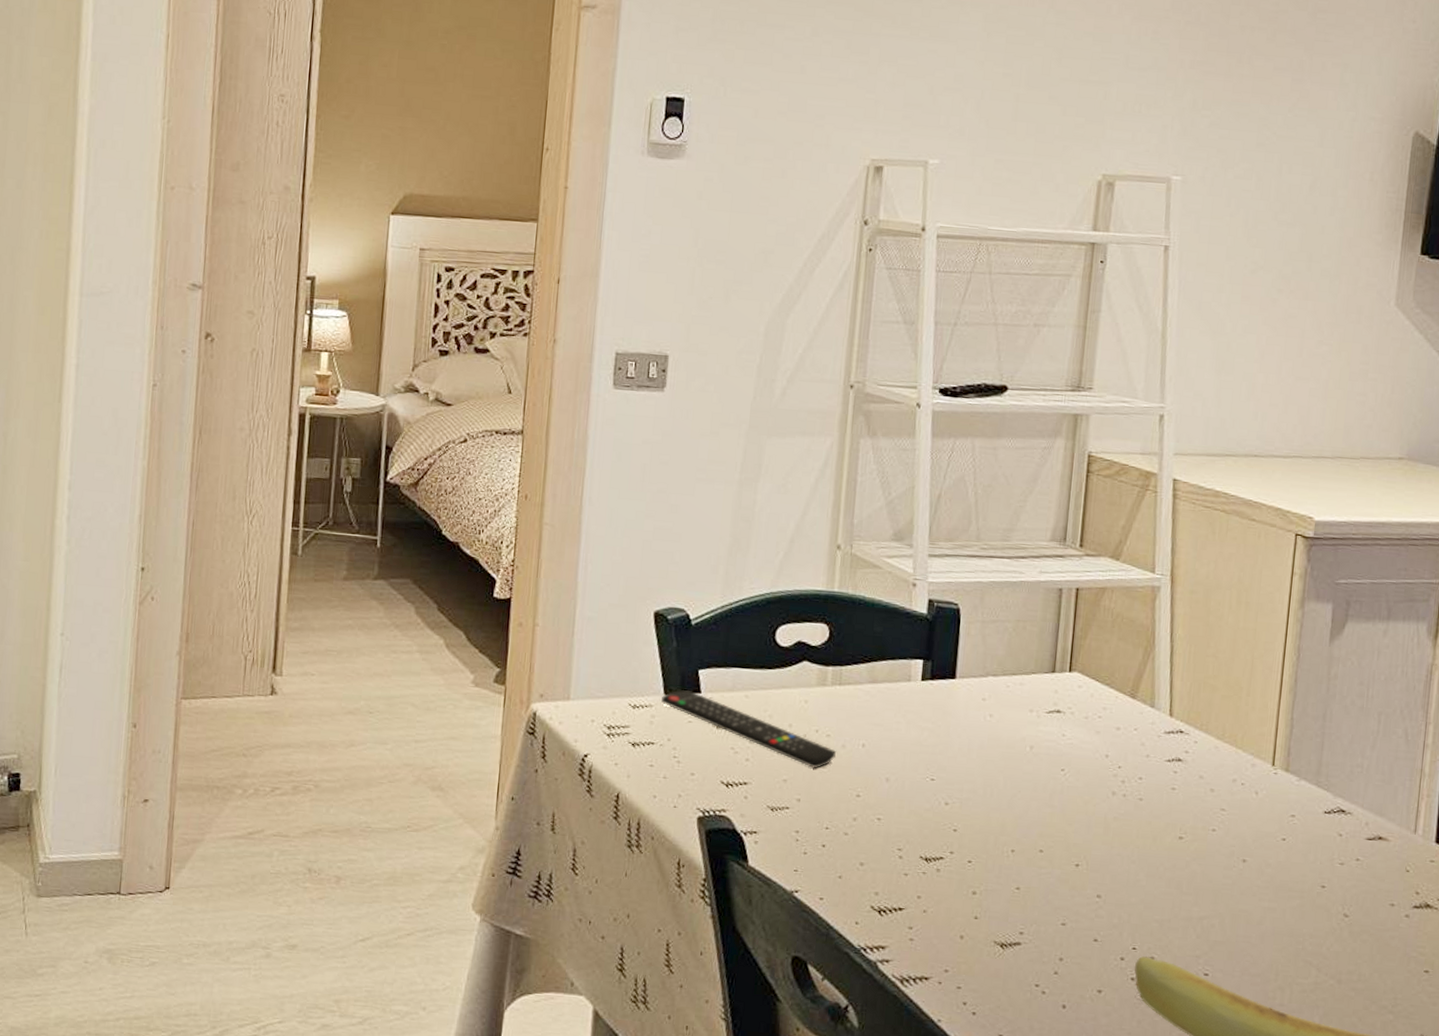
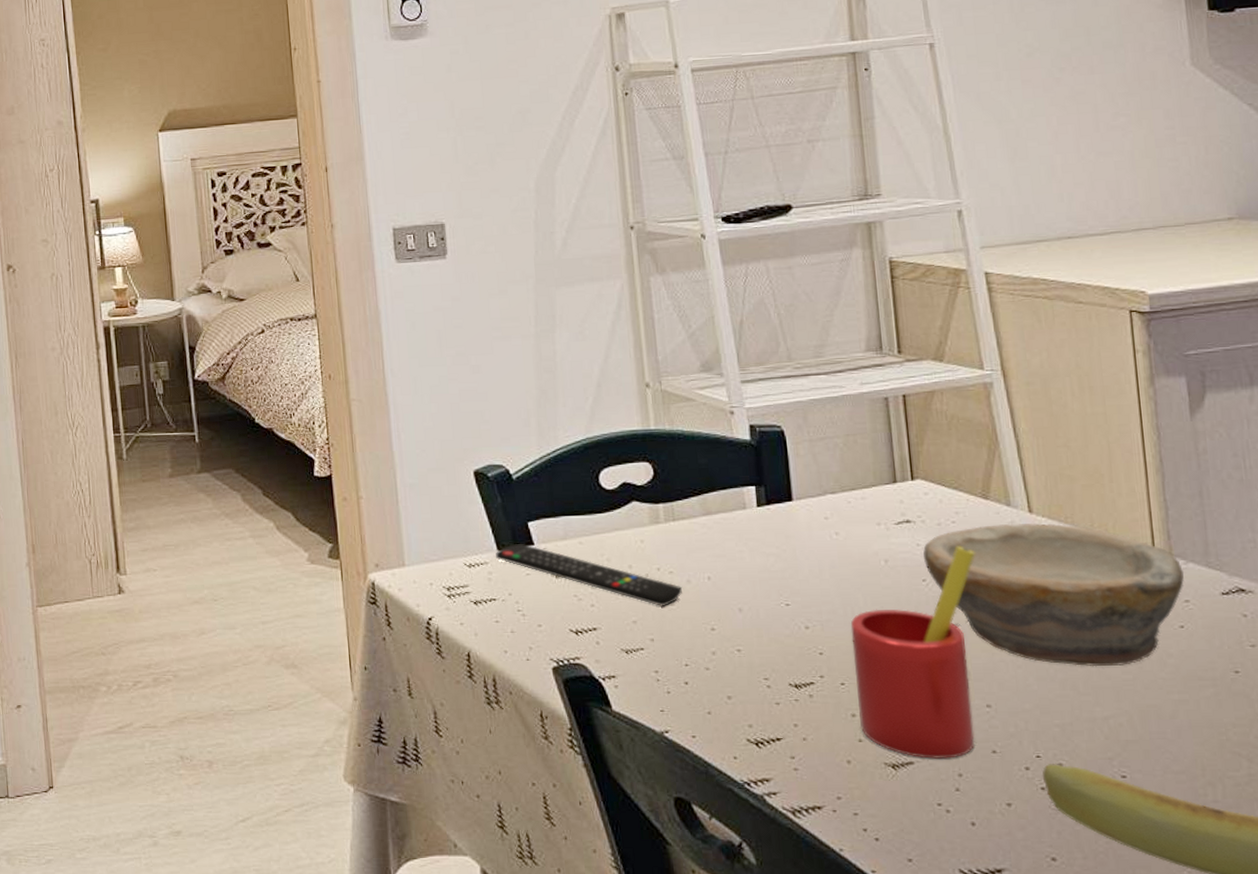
straw: none [978,741,1114,943] -> present [850,546,976,759]
bowl: none [1066,723,1295,870] -> present [923,523,1184,667]

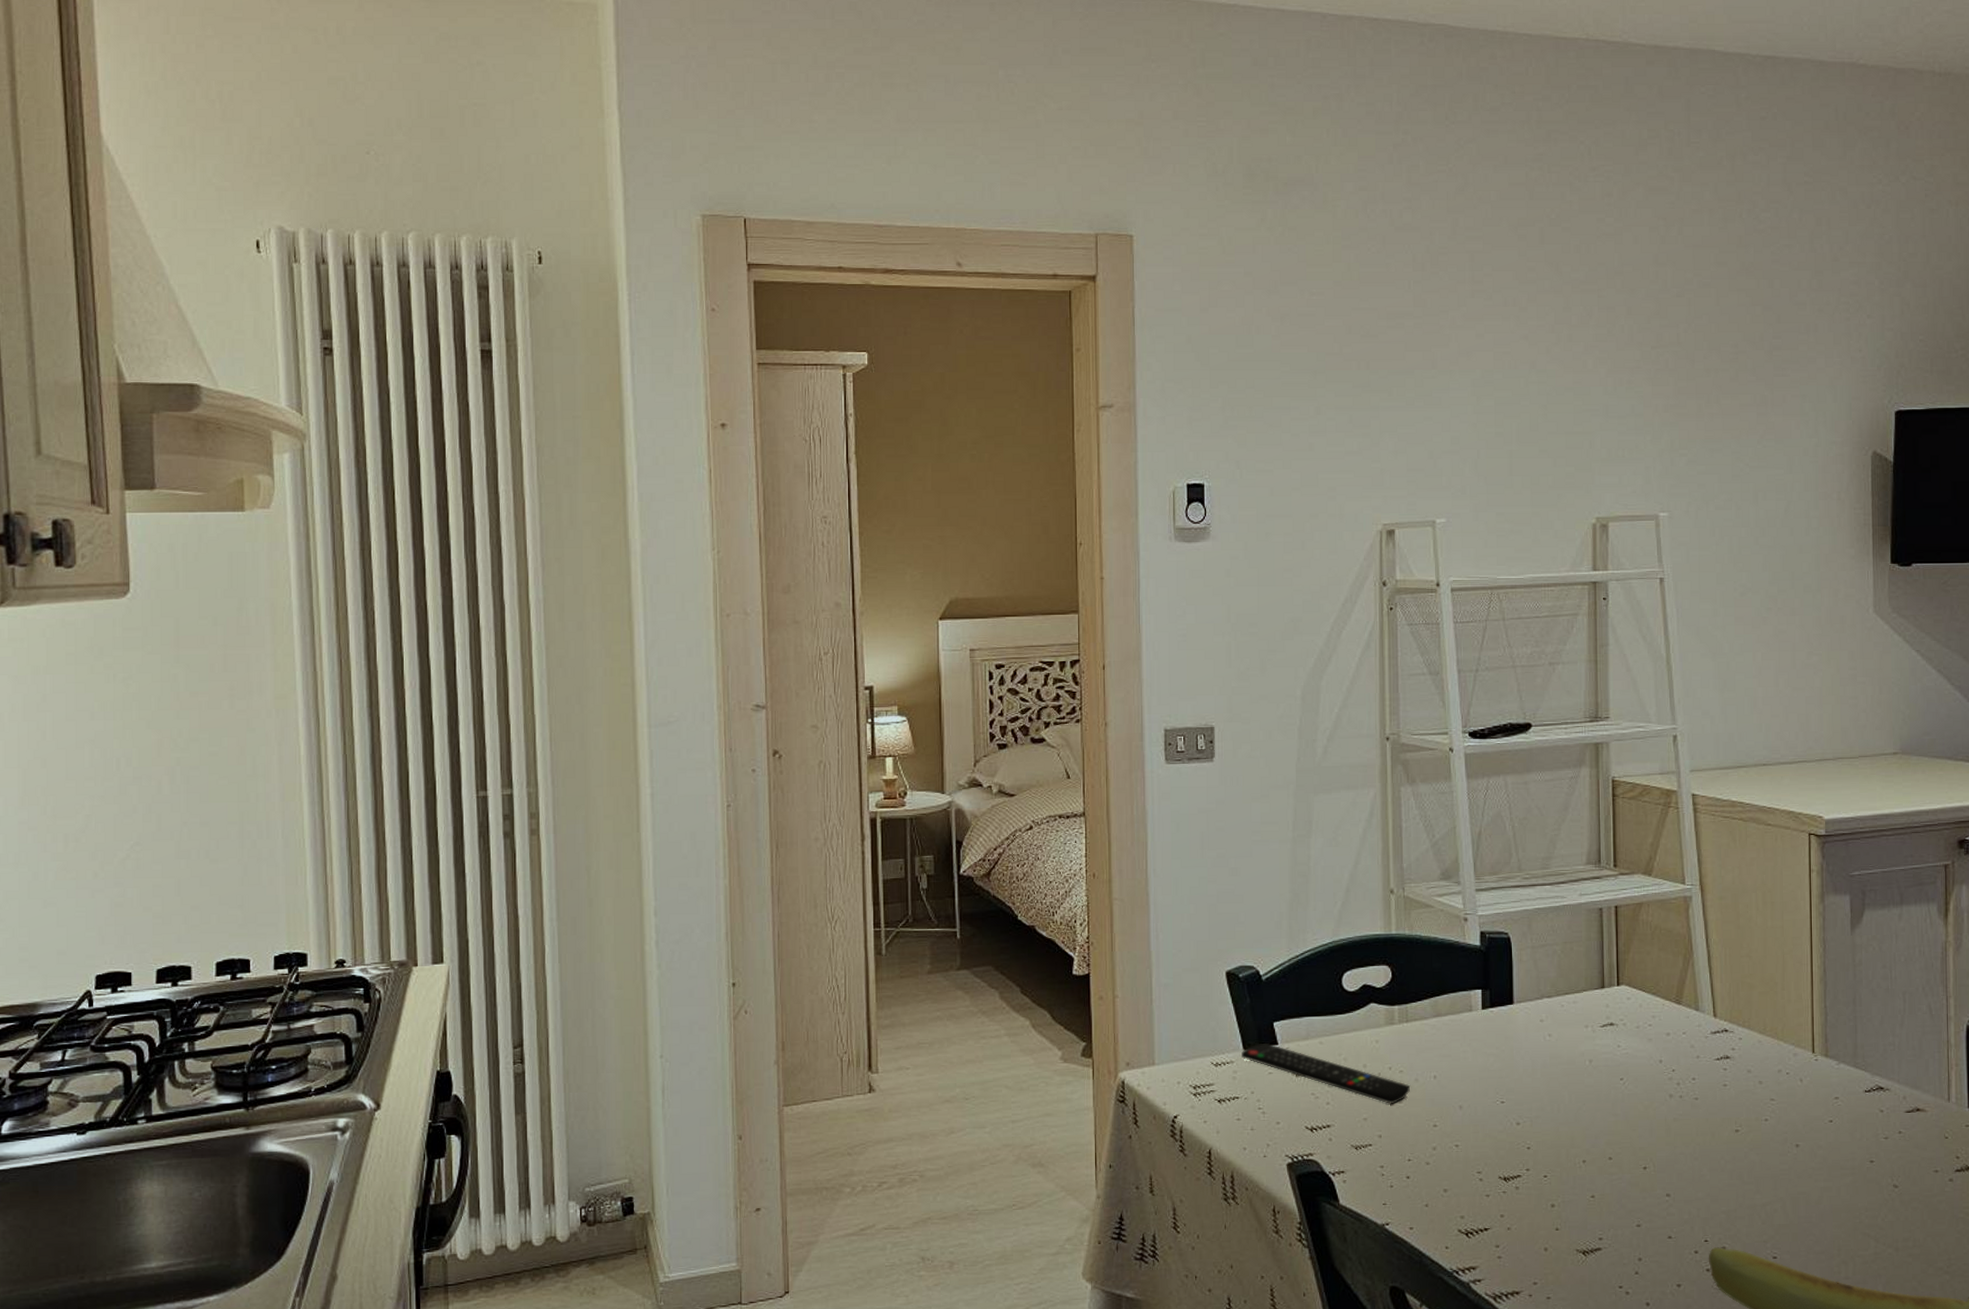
straw: present [850,546,976,759] -> none [1556,1048,1667,1245]
bowl: present [923,523,1184,667] -> none [1623,1026,1836,1158]

